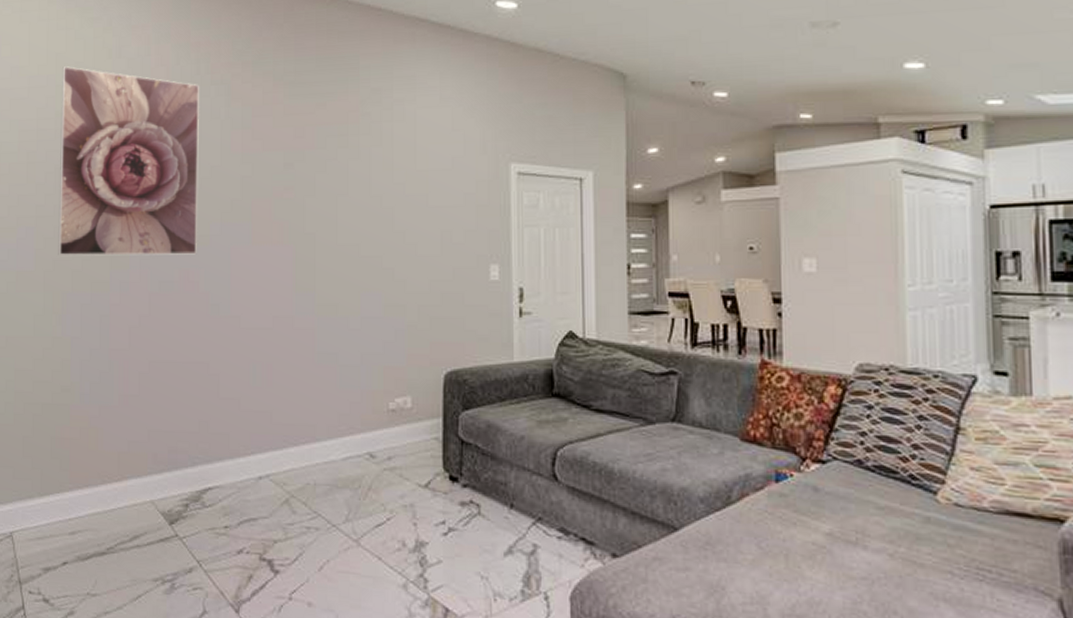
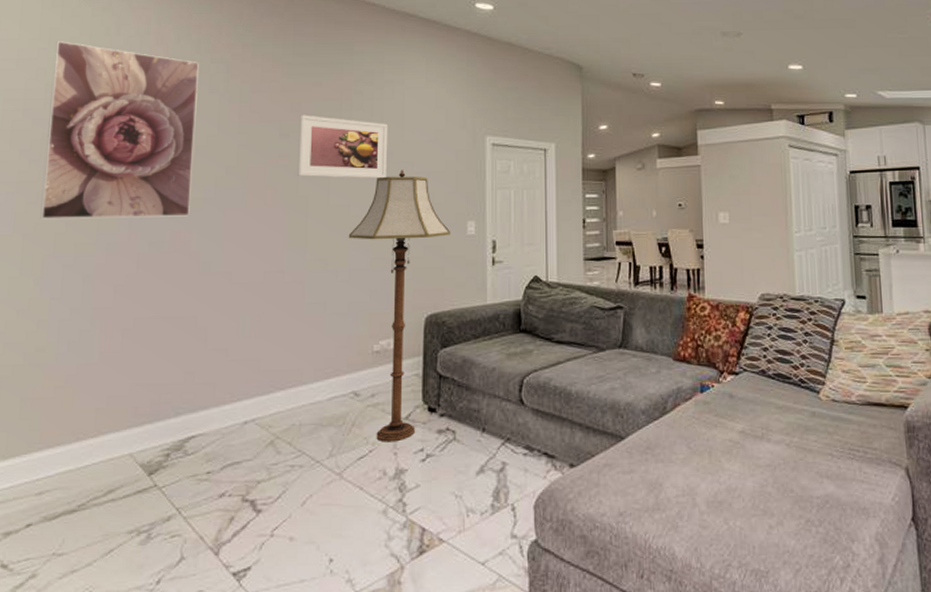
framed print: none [303,141,399,214] -> present [297,115,388,179]
floor lamp: none [359,203,472,511] -> present [348,169,451,442]

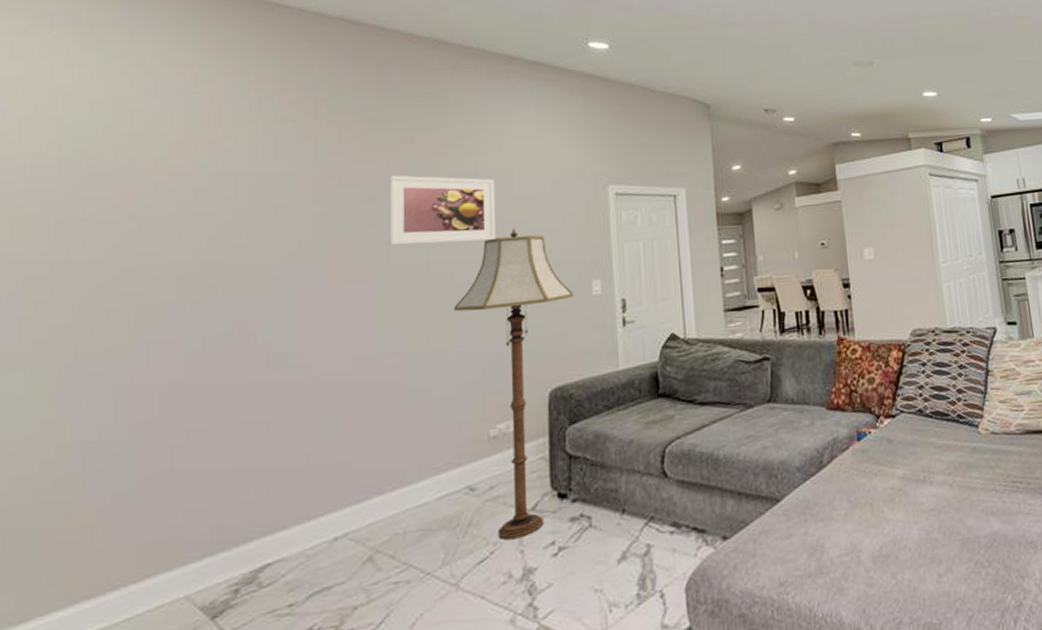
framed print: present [40,41,199,219] -> none [55,106,261,322]

